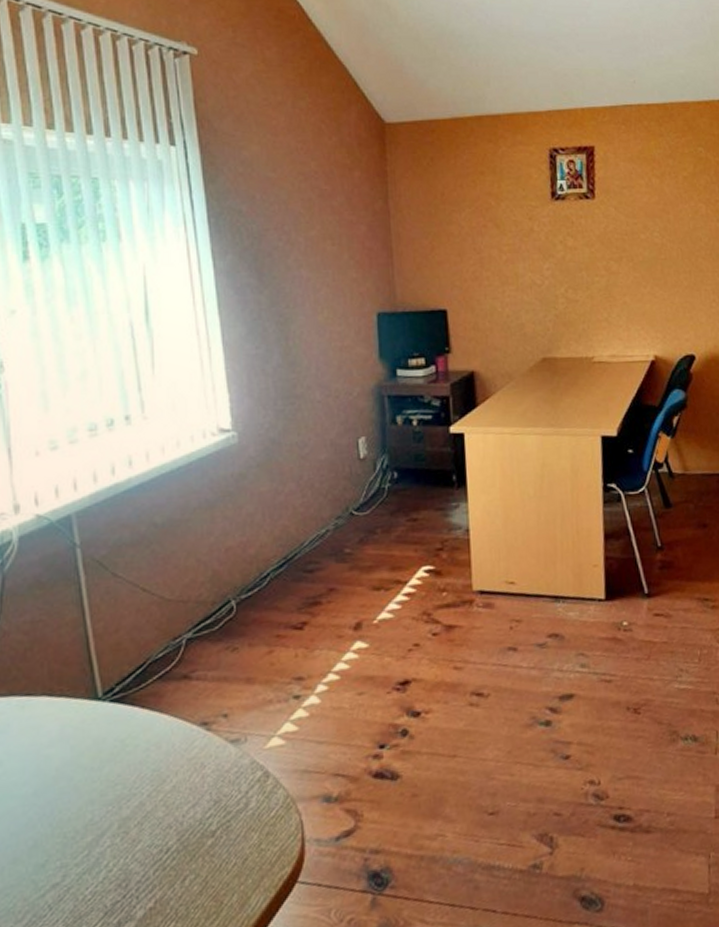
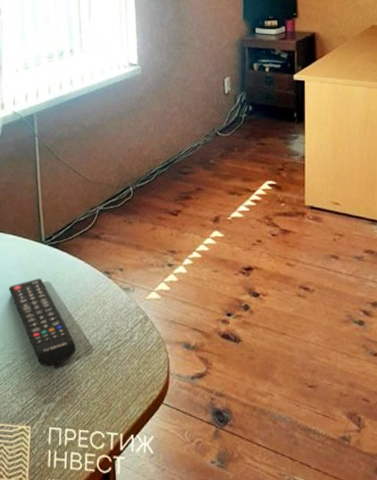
remote control: none [48,750,163,875] -> present [9,278,76,367]

